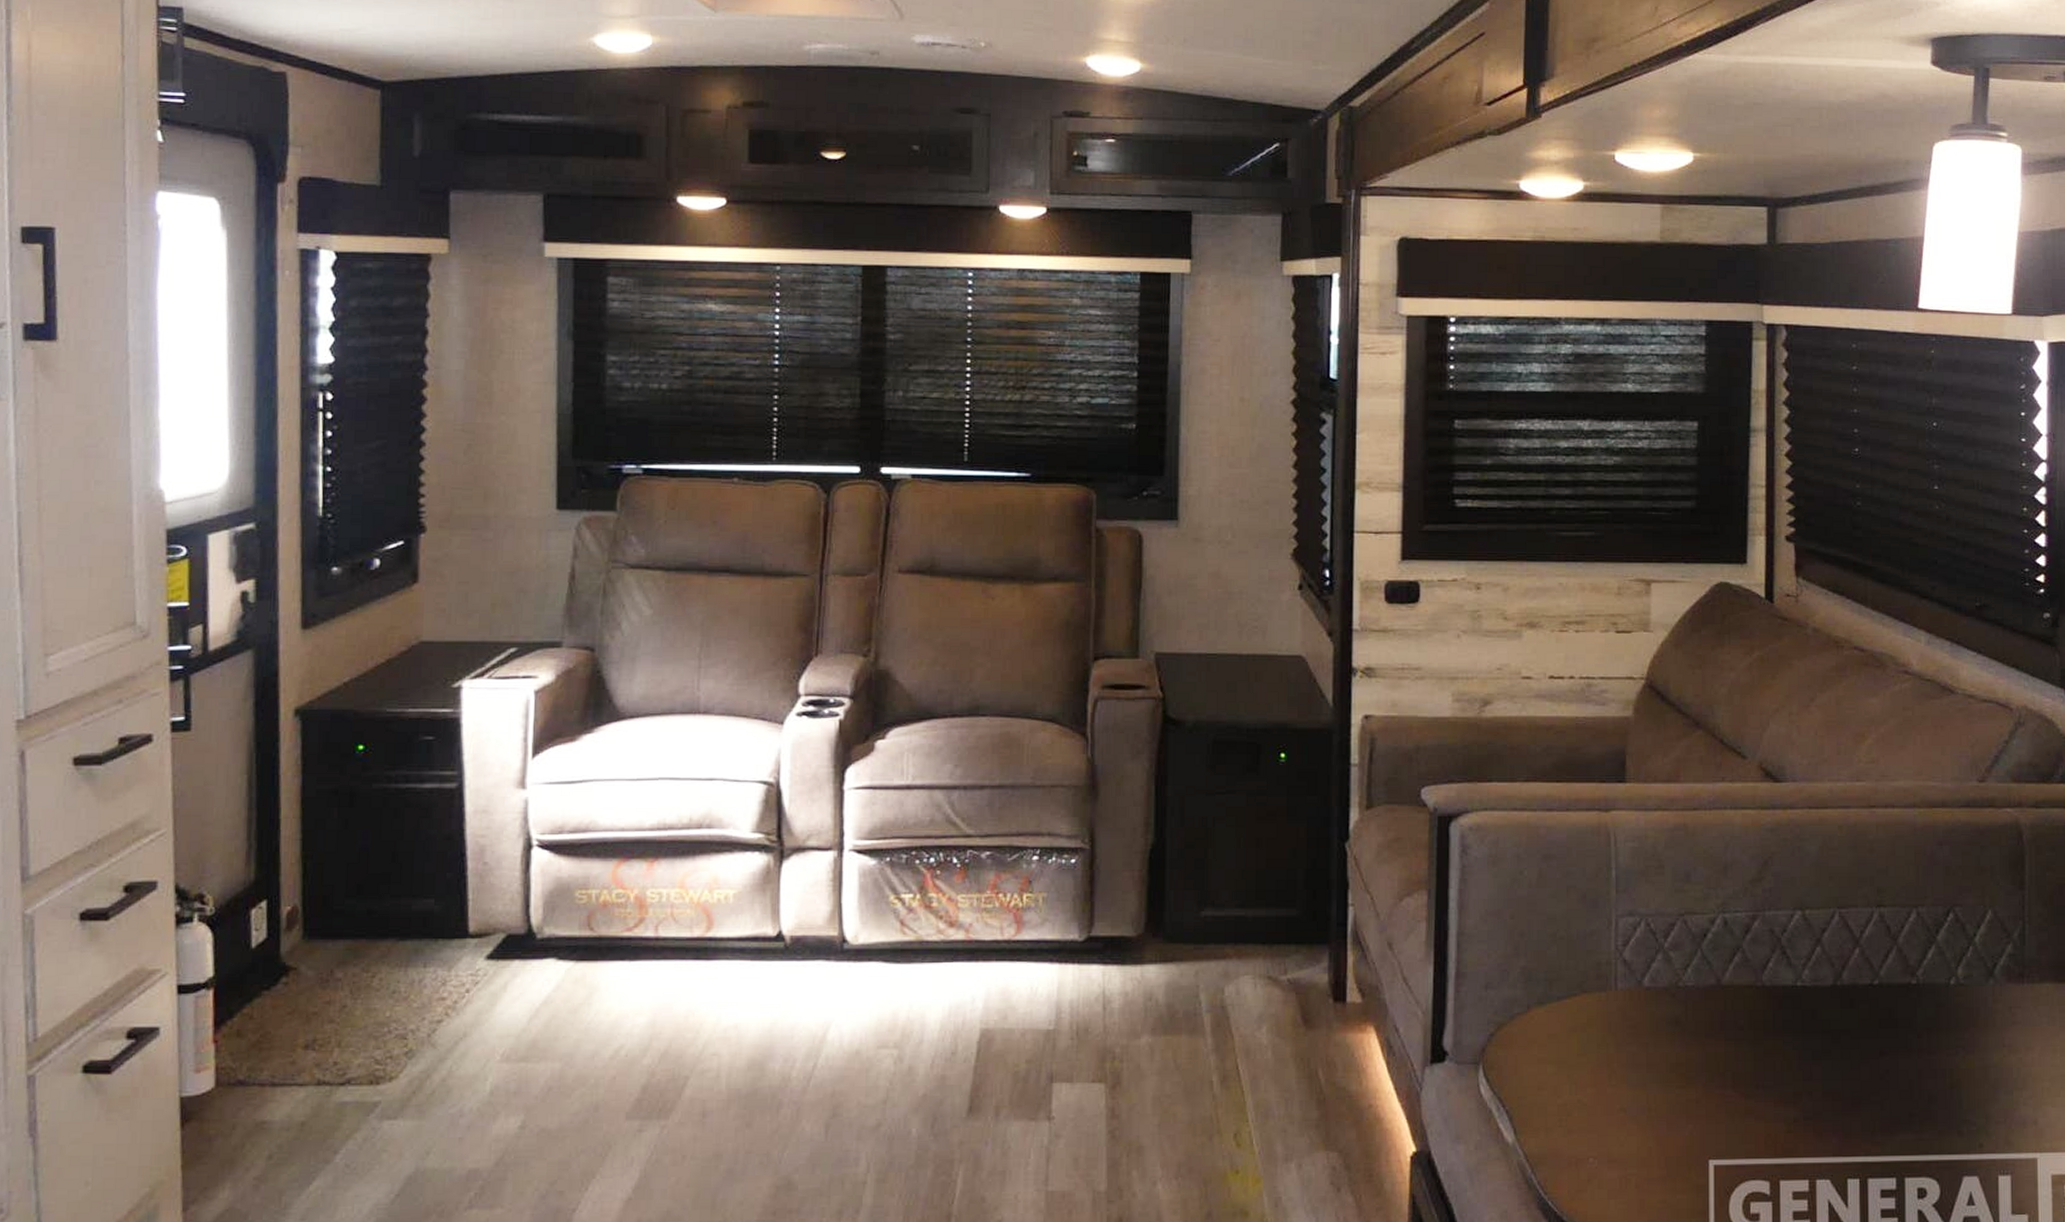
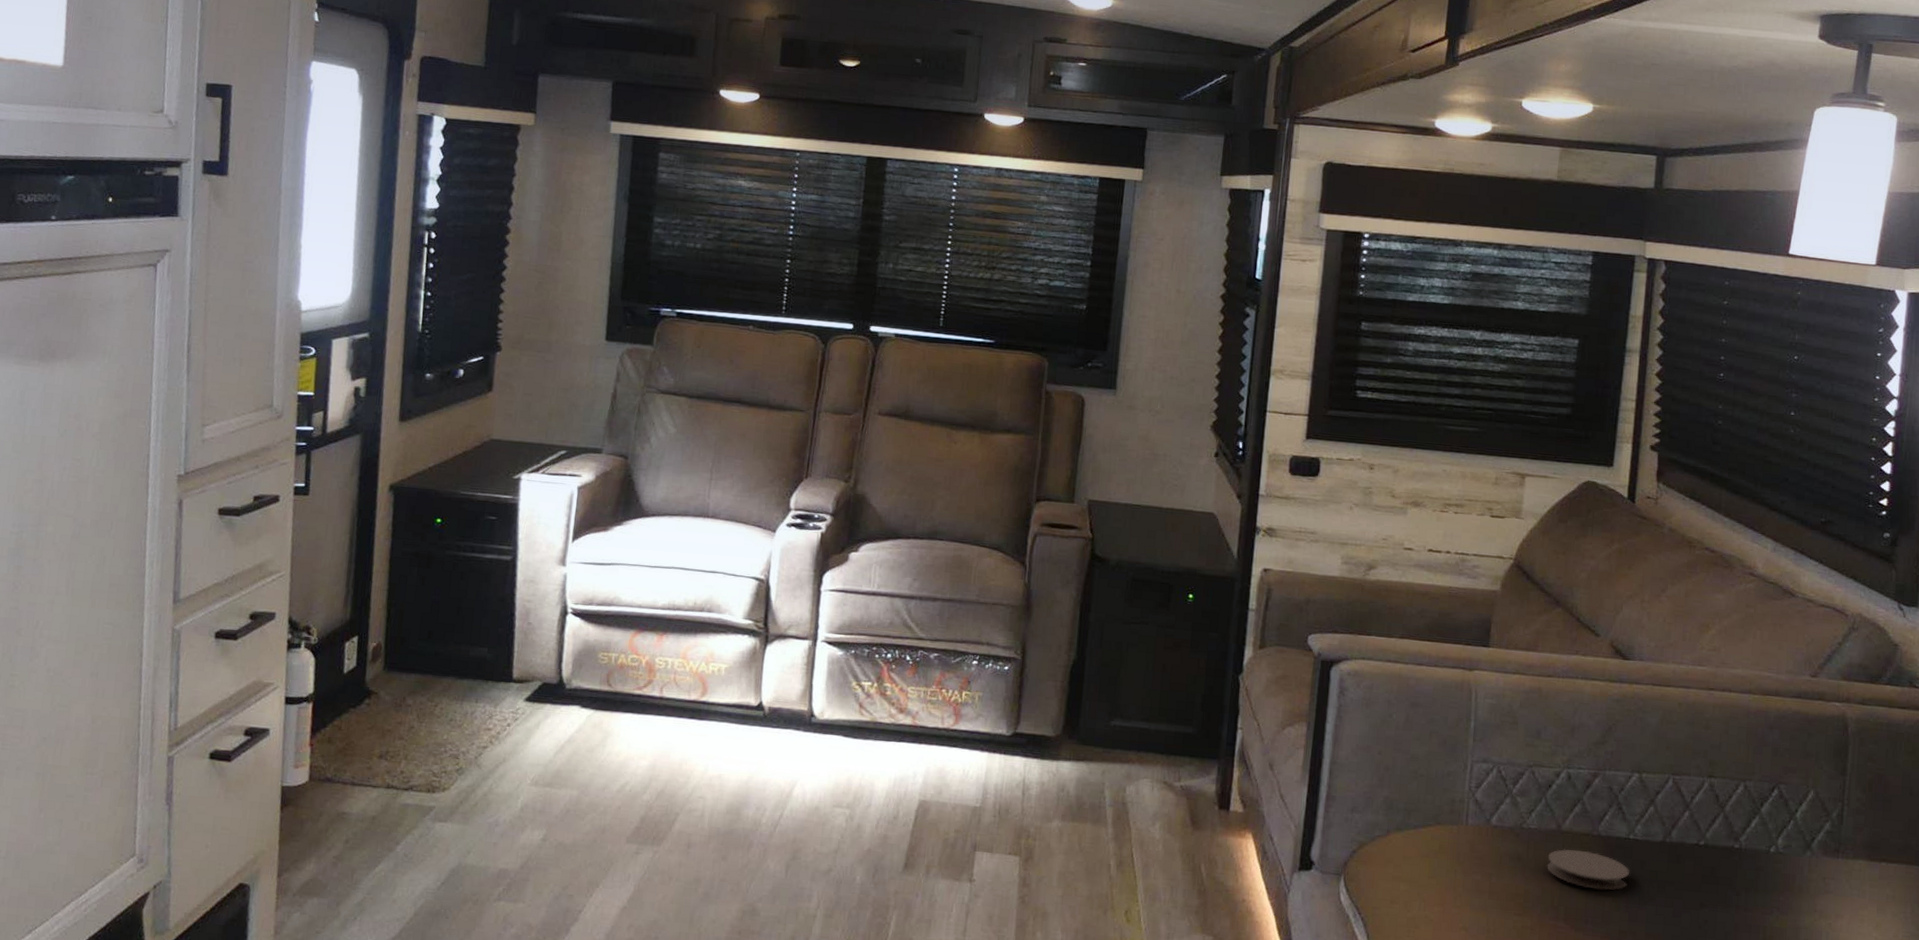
coaster: none [1708,1005,1801,1048] -> present [1547,848,1630,890]

